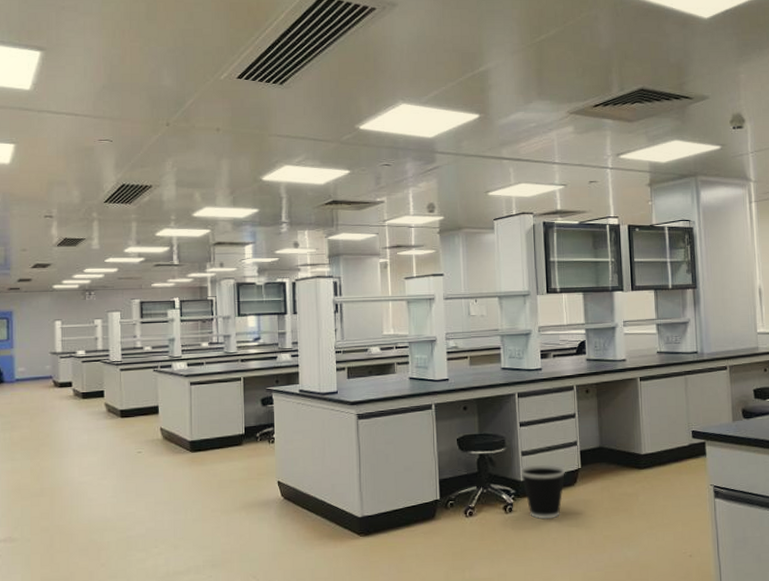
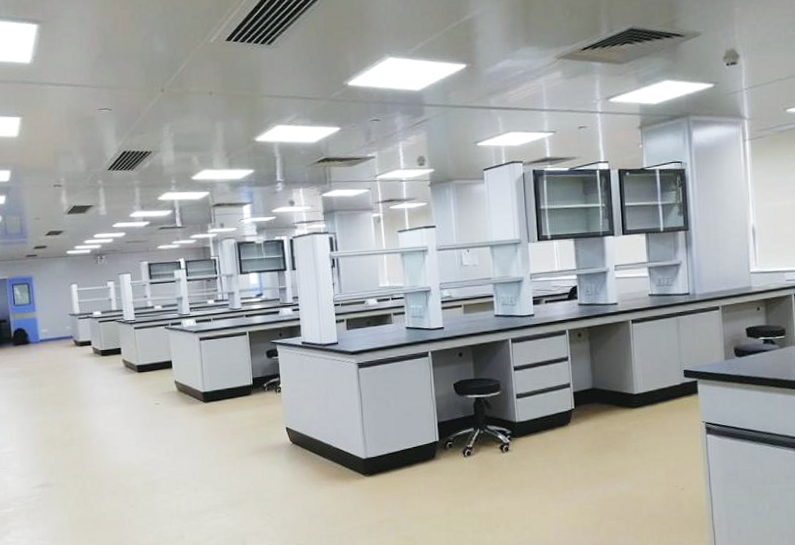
wastebasket: present [520,465,566,520] -> none [515,406,560,458]

